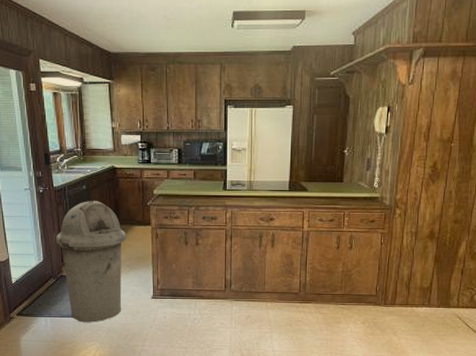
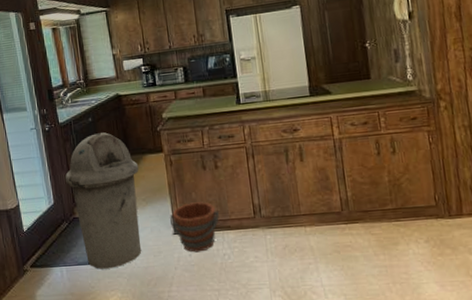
bucket: none [151,273,194,315] -> present [170,201,219,253]

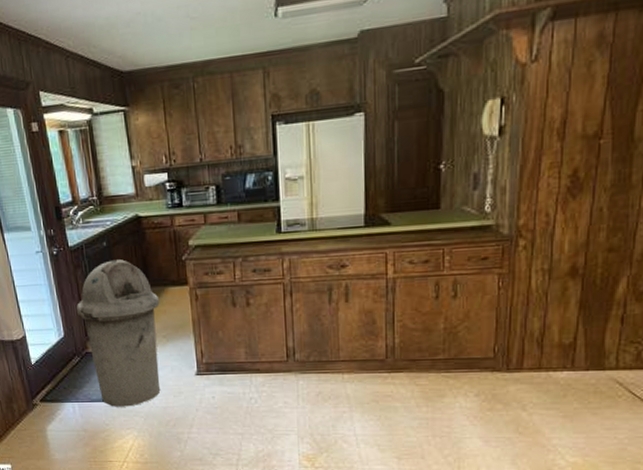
bucket: present [170,201,219,253] -> none [193,341,248,395]

